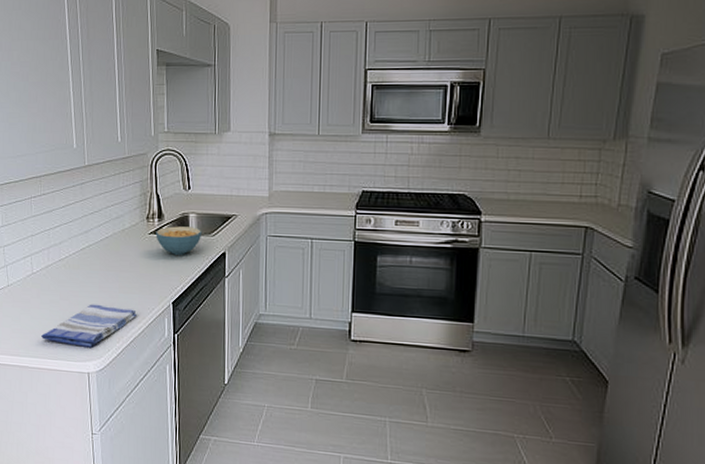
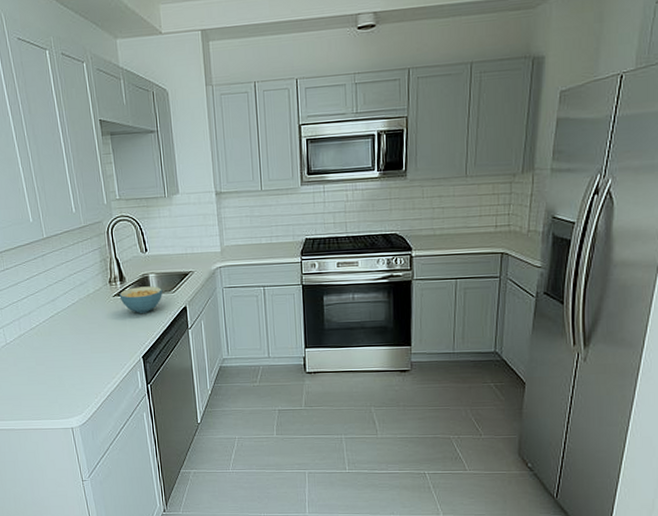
dish towel: present [41,304,138,348] -> none [23,365,112,406]

